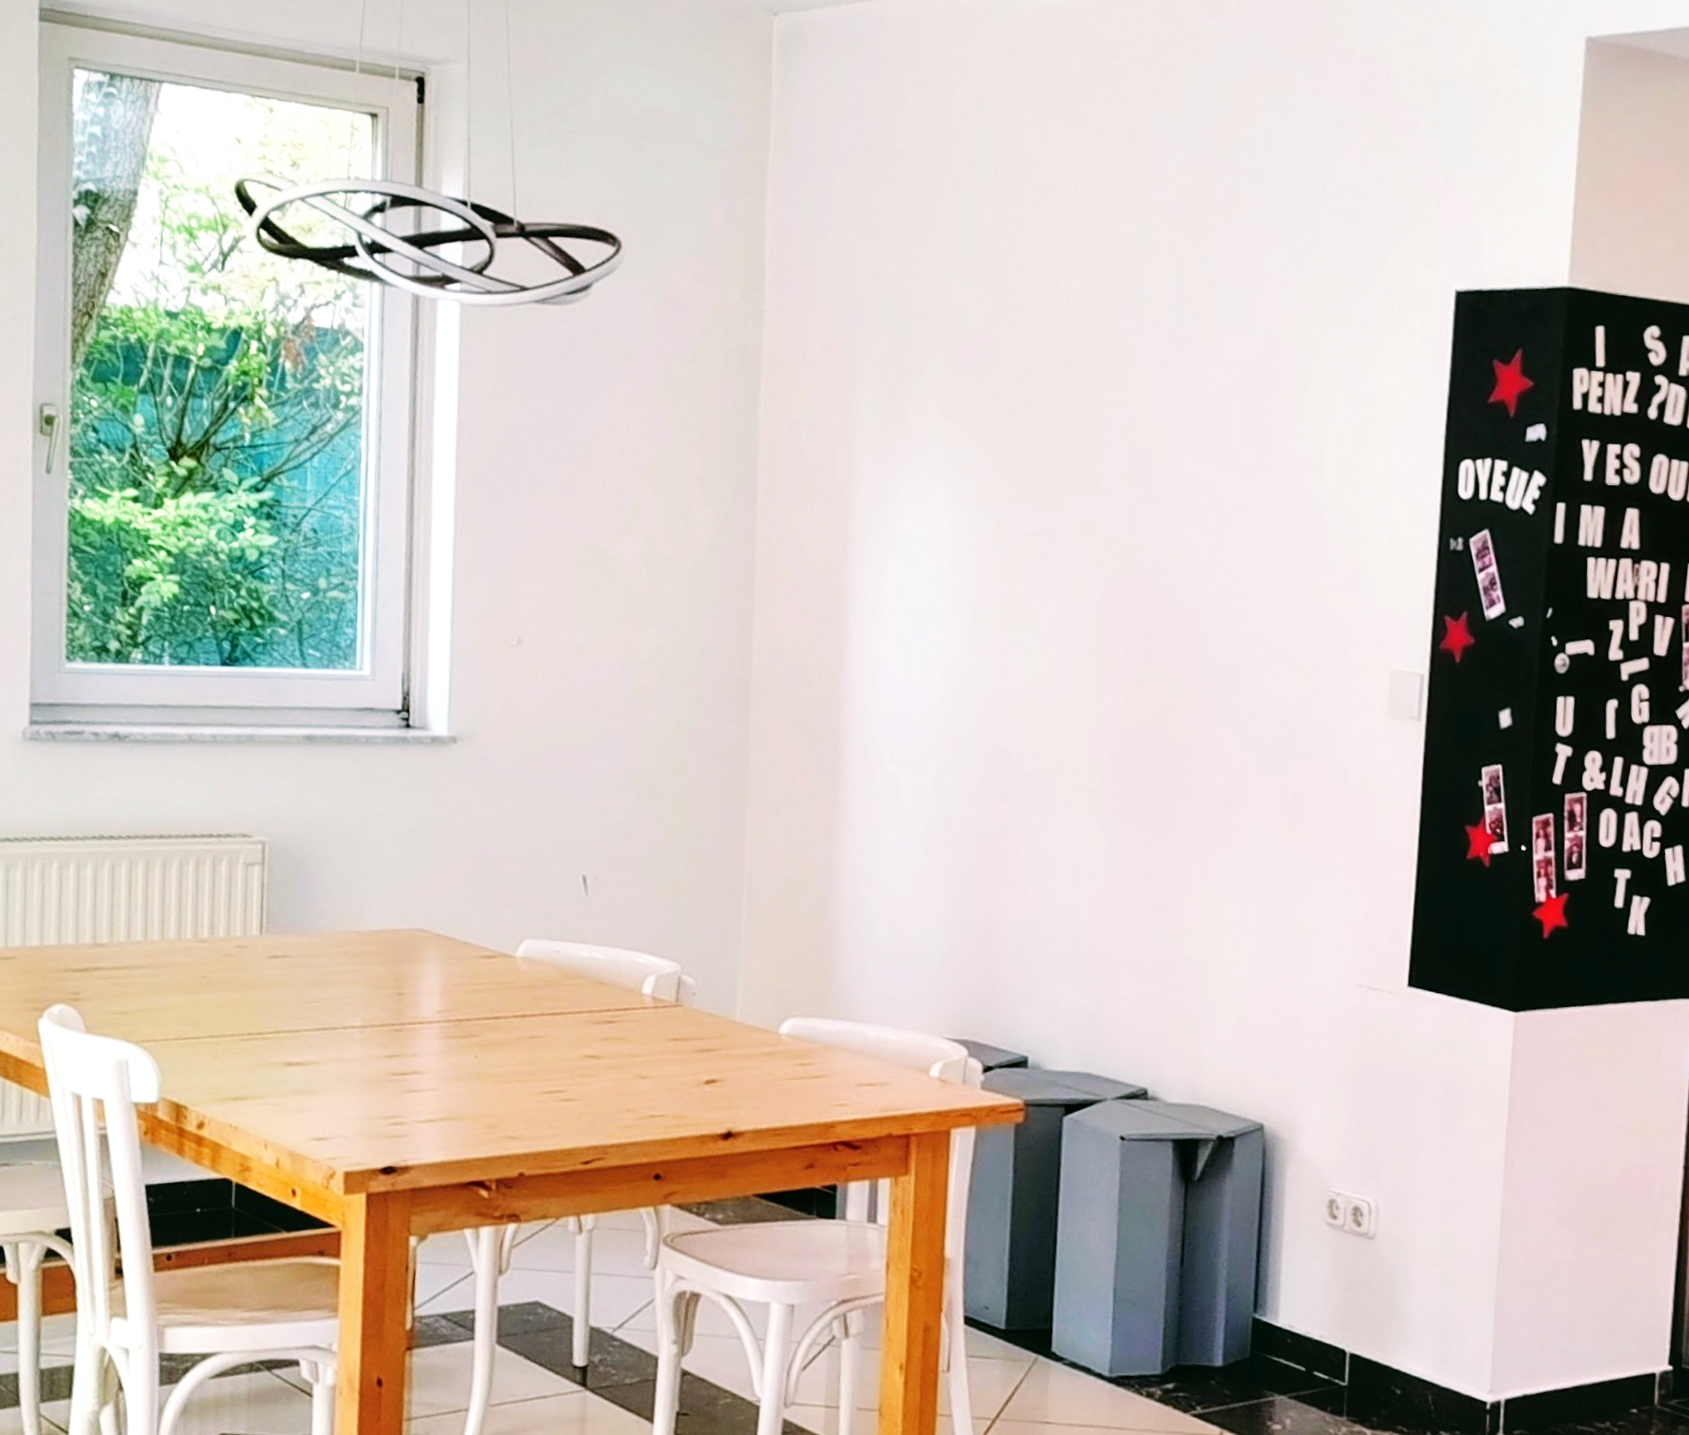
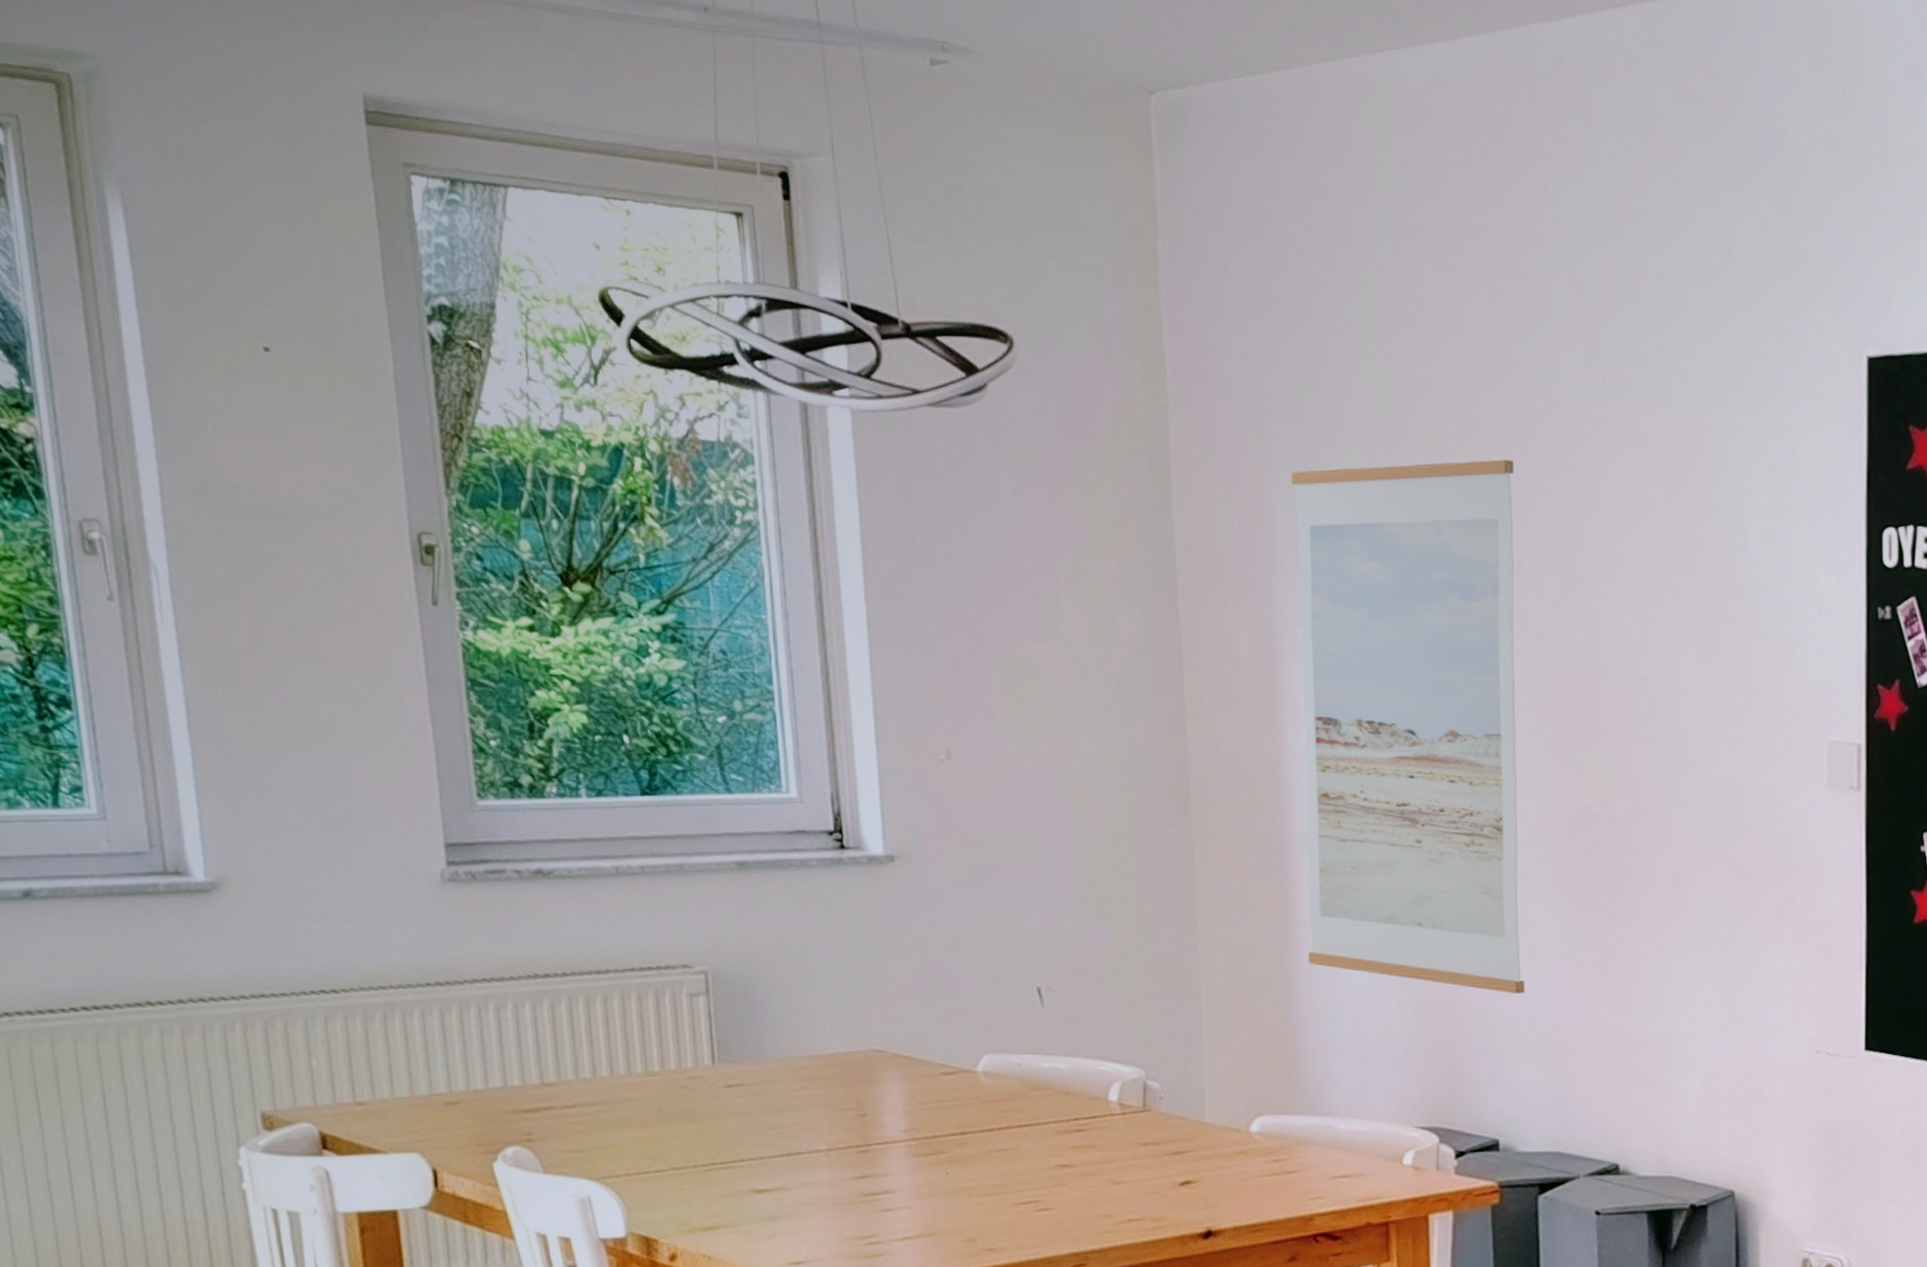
wall art: none [852,376,1097,909] -> present [1291,459,1525,994]

